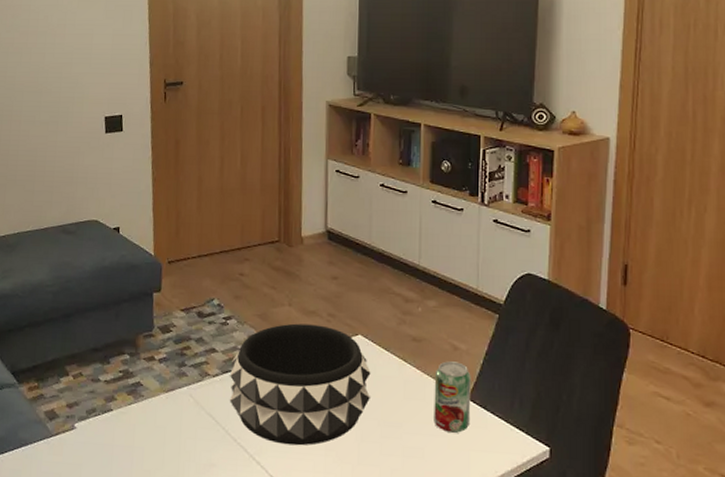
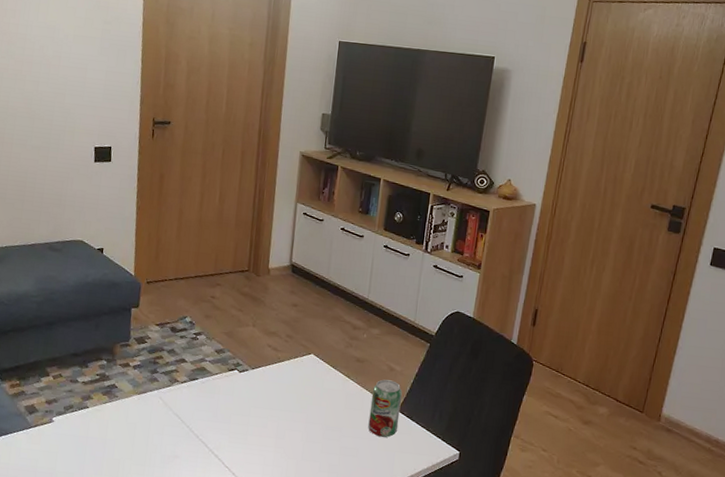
decorative bowl: present [230,323,371,446] -> none [195,341,319,444]

